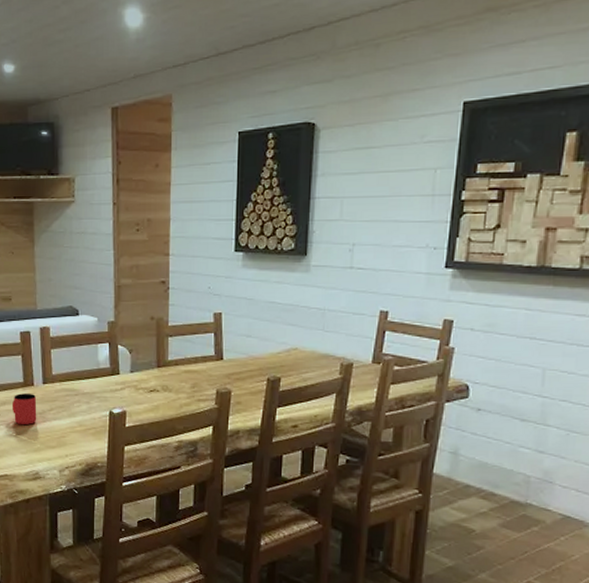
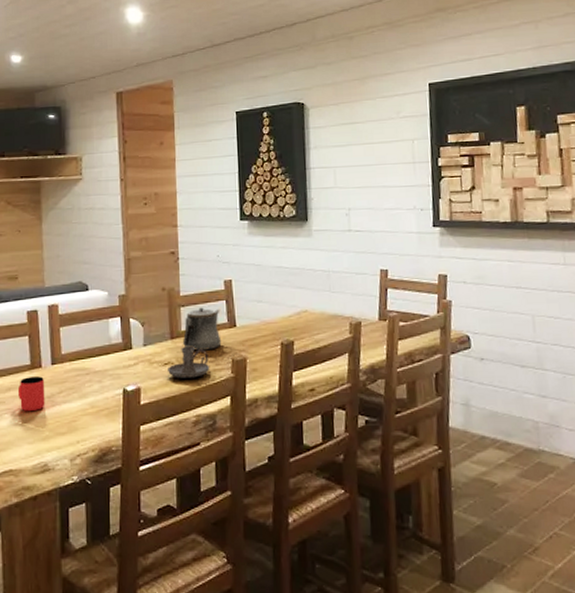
candle holder: none [153,375,195,406] -> present [168,345,210,378]
teapot: none [168,338,208,381] -> present [182,307,222,351]

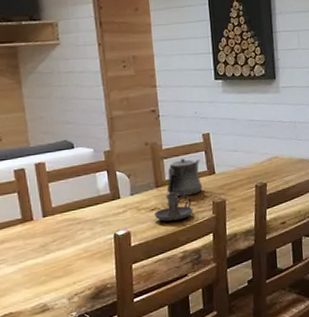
cup: present [19,376,45,412] -> none [12,228,40,261]

